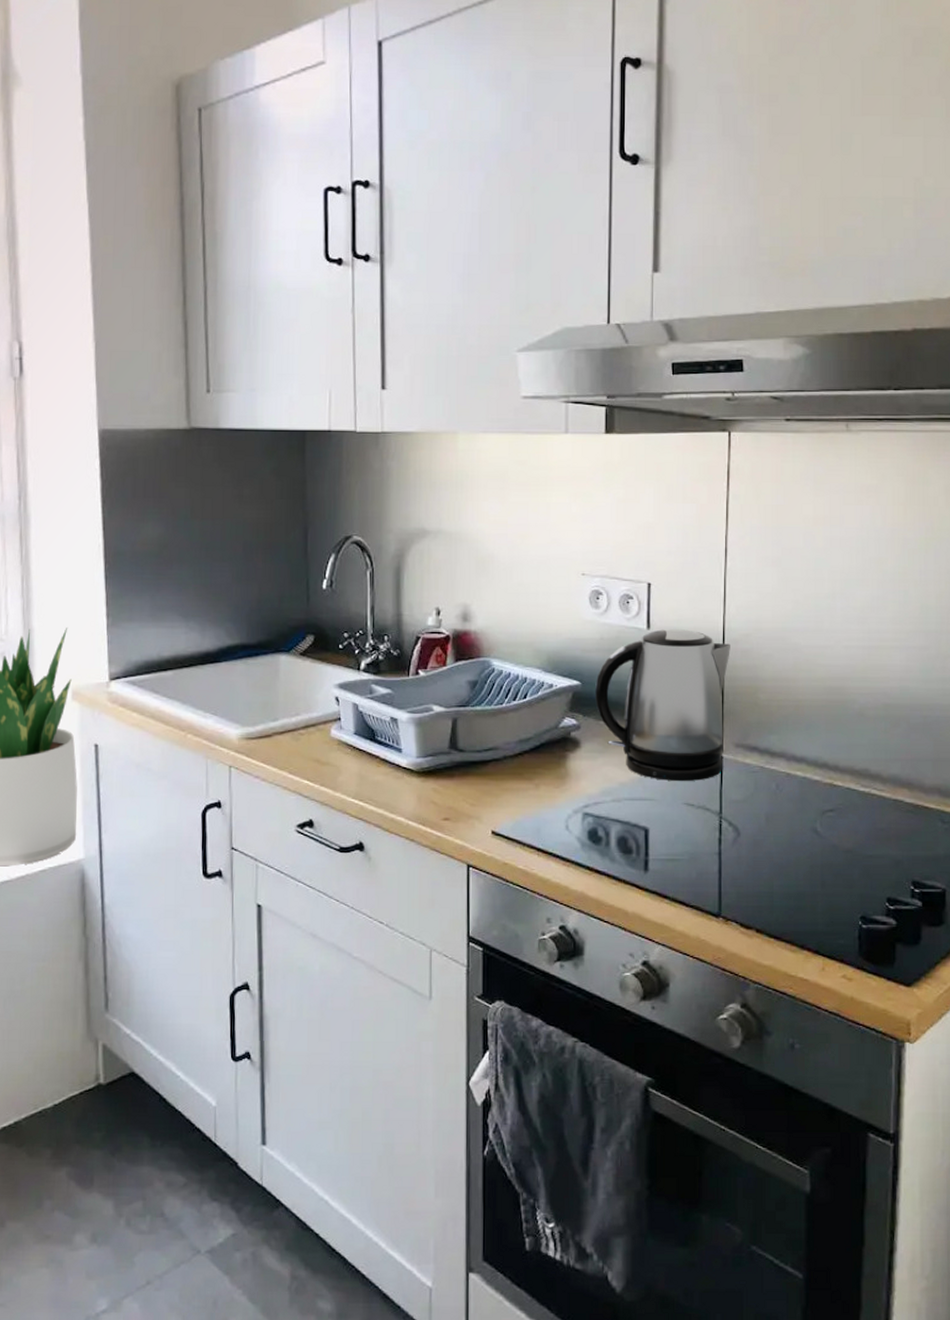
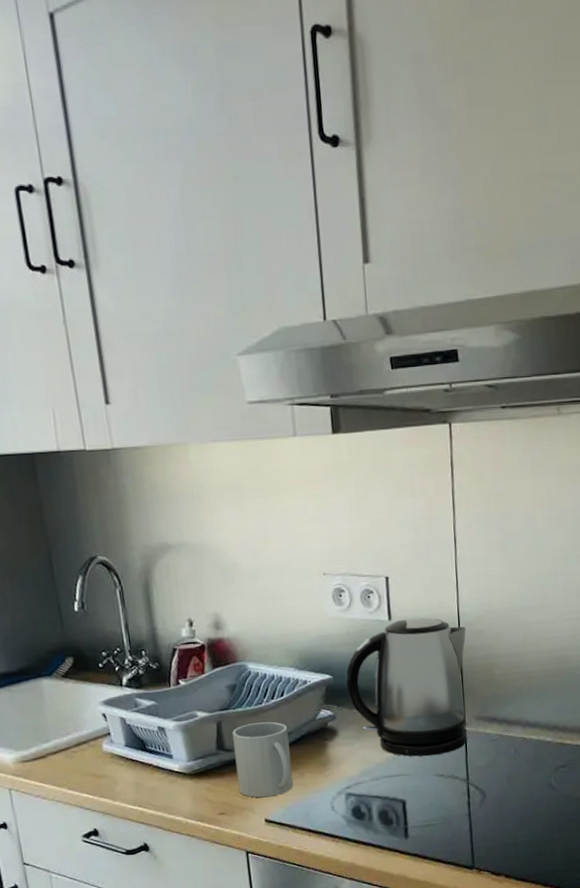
mug: none [466,724,527,807] -> present [231,721,294,798]

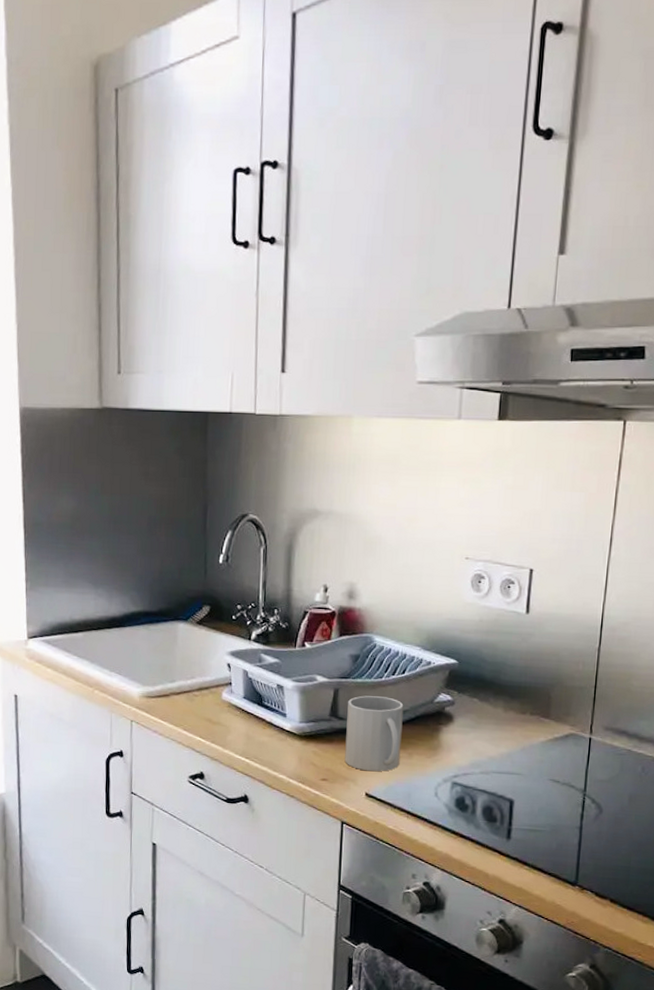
kettle: present [346,617,467,757] -> none [471,614,608,760]

